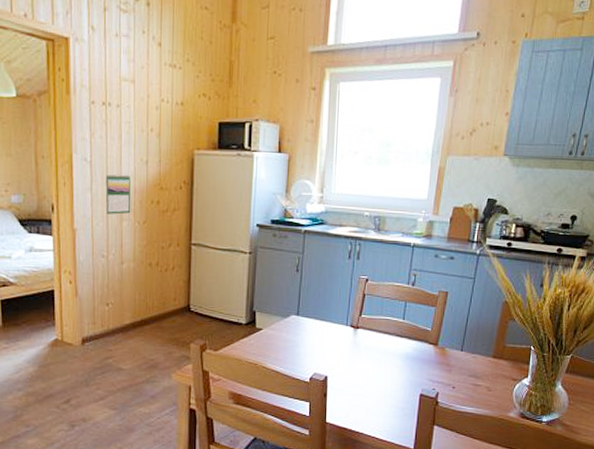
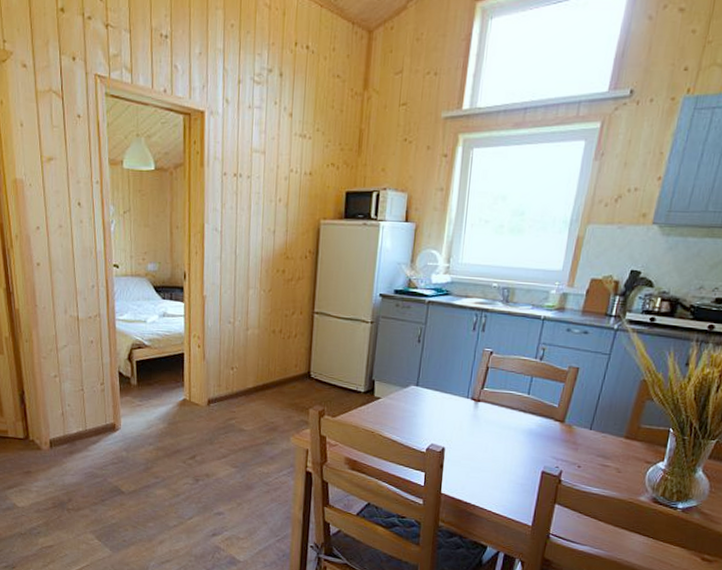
calendar: present [105,174,131,215] -> none [234,243,258,283]

